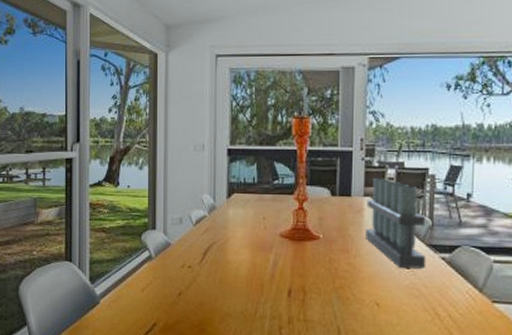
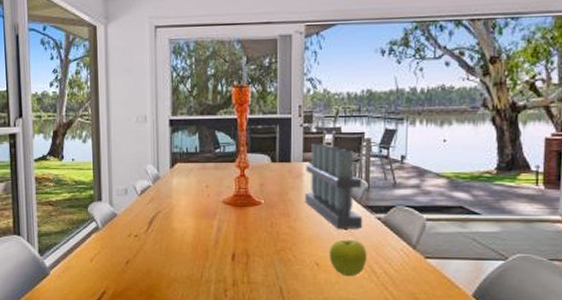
fruit: none [389,279,430,319] -> present [329,239,367,277]

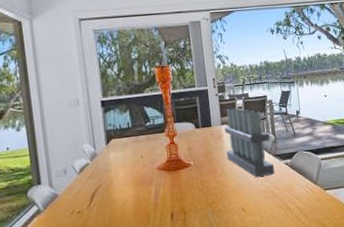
fruit: present [329,239,367,277] -> none [251,184,282,216]

